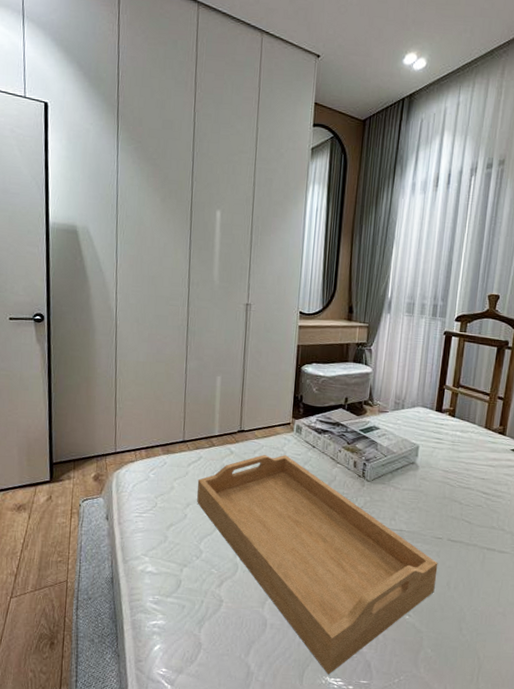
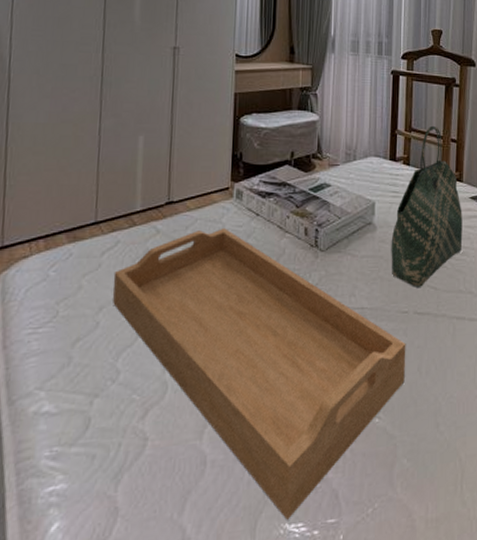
tote bag: none [429,383,503,520] -> present [391,125,463,287]

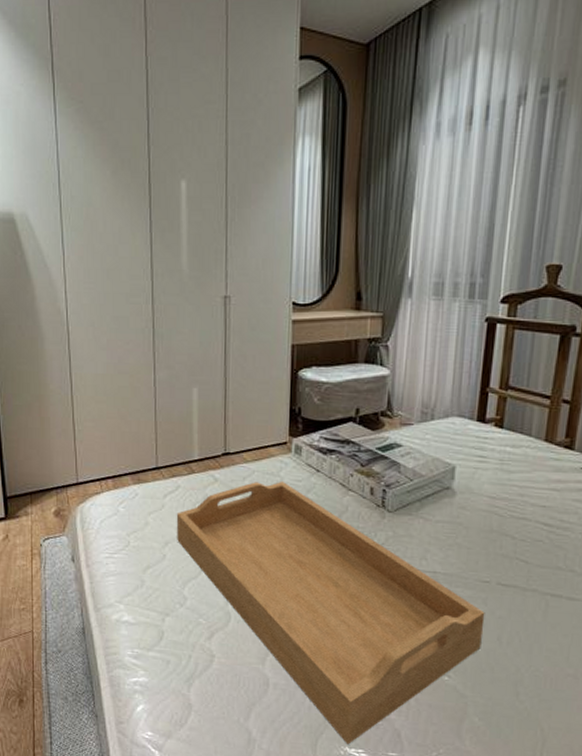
tote bag: present [391,125,463,287] -> none [471,383,570,559]

